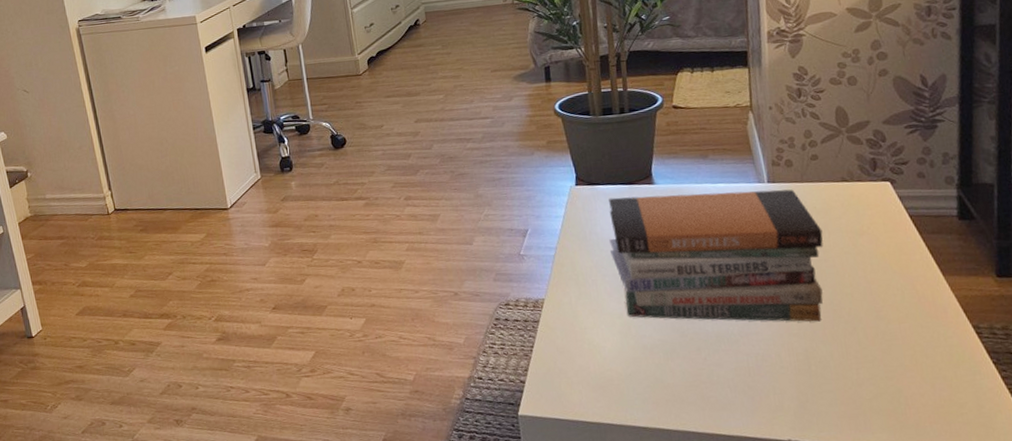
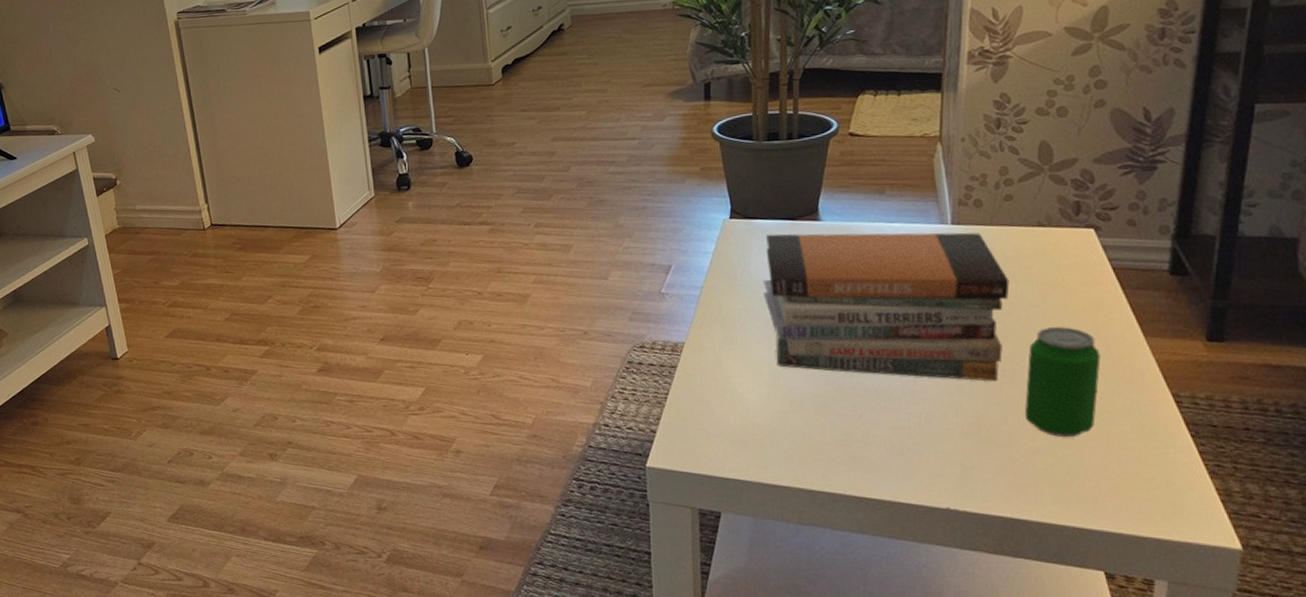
beverage can: none [845,270,909,370] -> present [1024,327,1101,438]

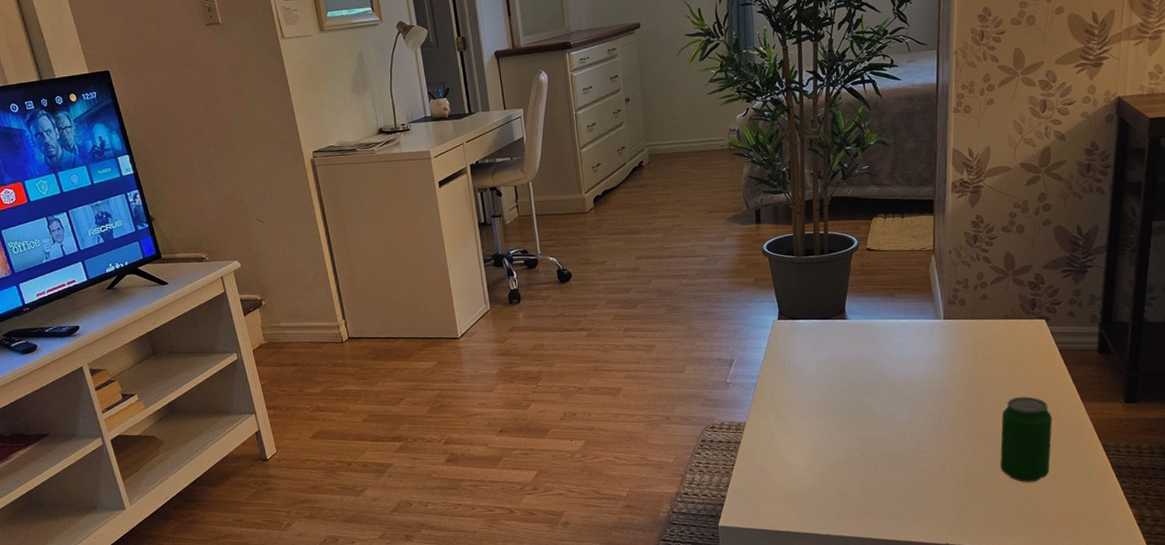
book stack: present [762,232,1010,382] -> none [805,325,987,442]

